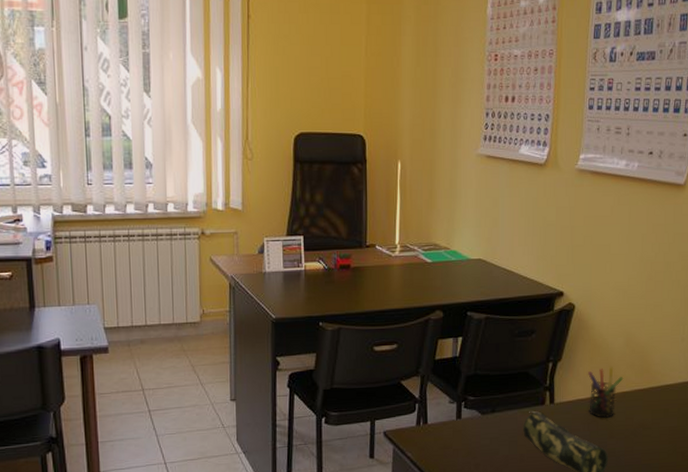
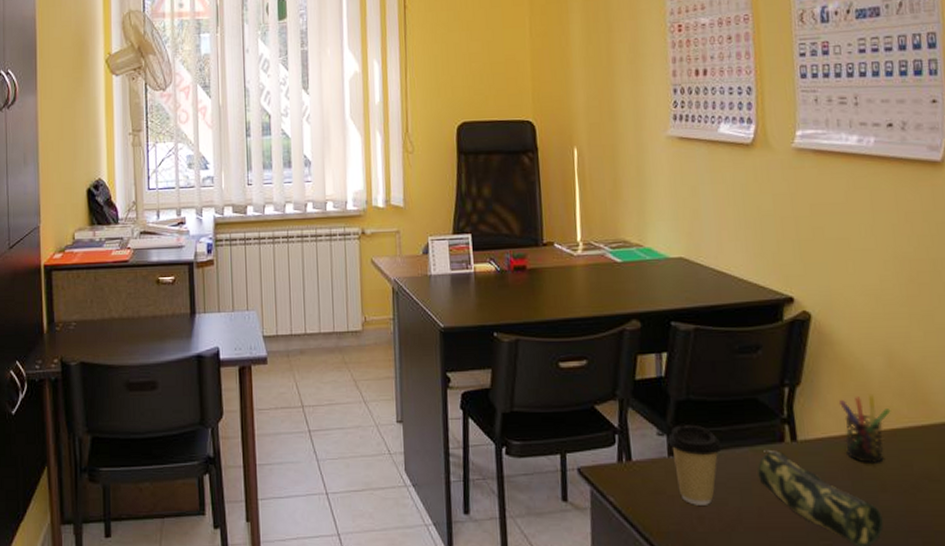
coffee cup: none [457,394,498,456] -> present [668,424,722,505]

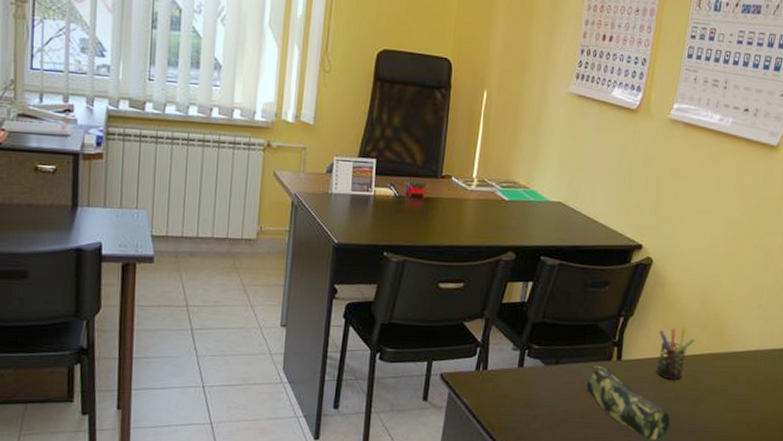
coffee cup: present [668,424,722,505] -> none [520,342,563,408]

